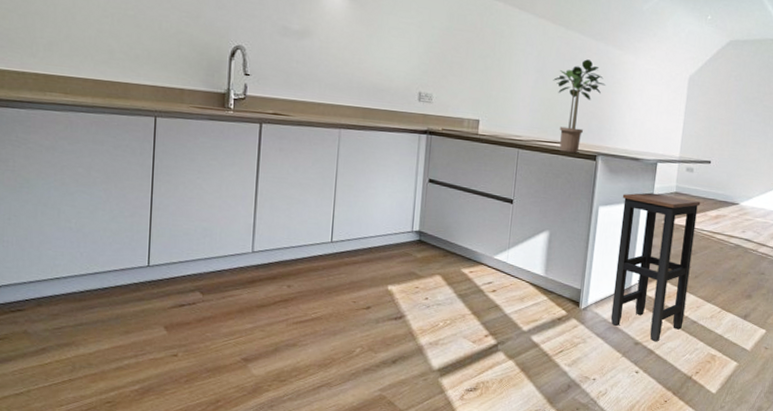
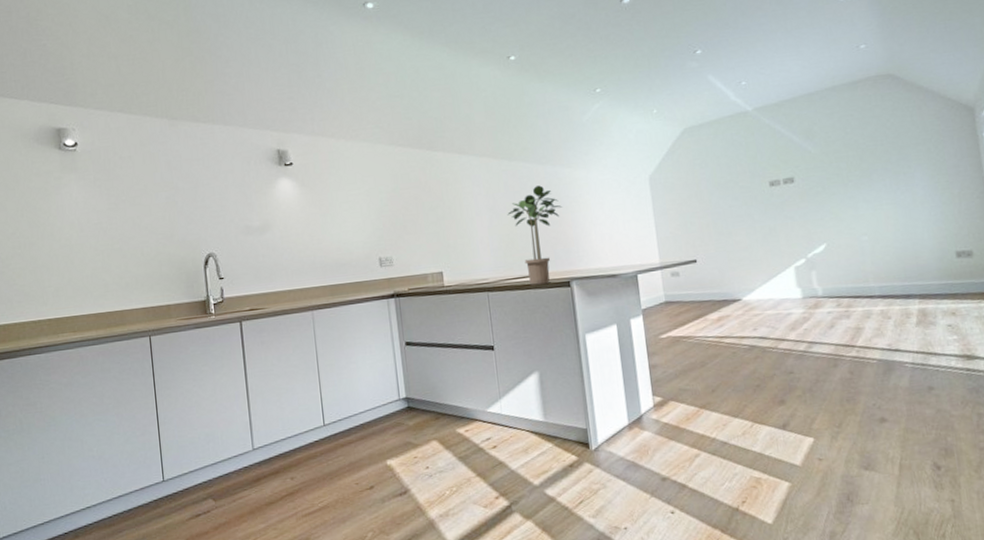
bar stool: present [610,192,701,342] -> none [607,306,712,474]

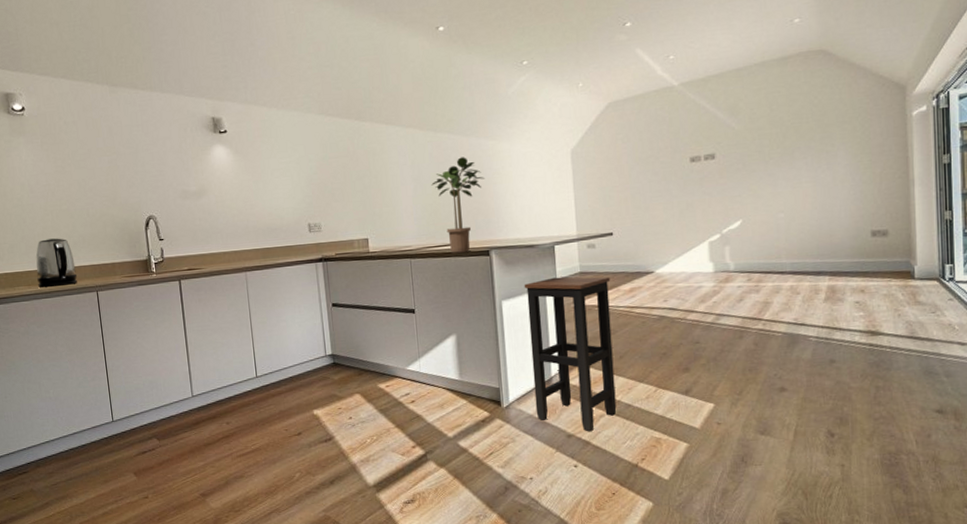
kettle: none [83,279,128,335] -> present [35,238,77,289]
bar stool: none [607,306,712,474] -> present [524,276,617,432]

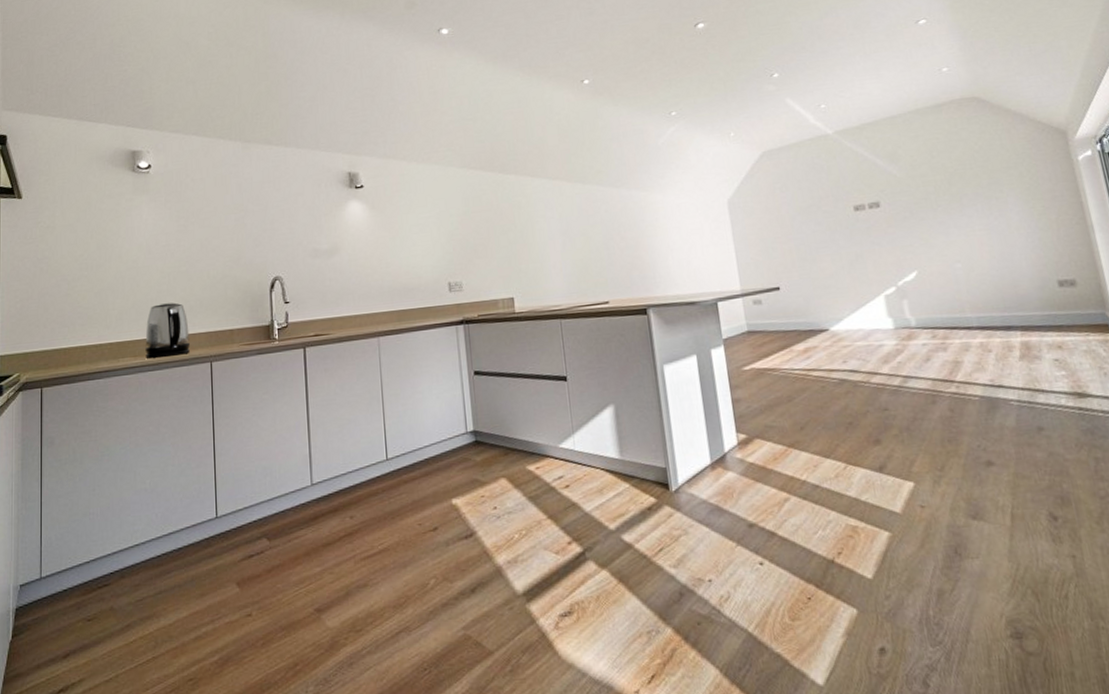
potted plant: present [431,157,484,253] -> none [581,209,637,313]
bar stool: present [524,276,617,432] -> none [686,336,803,520]

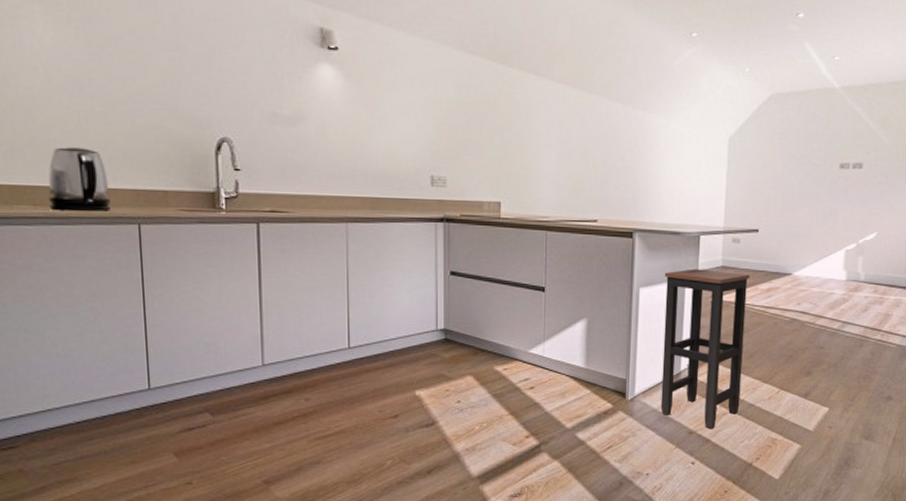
bar stool: none [686,336,803,520] -> present [660,269,750,430]

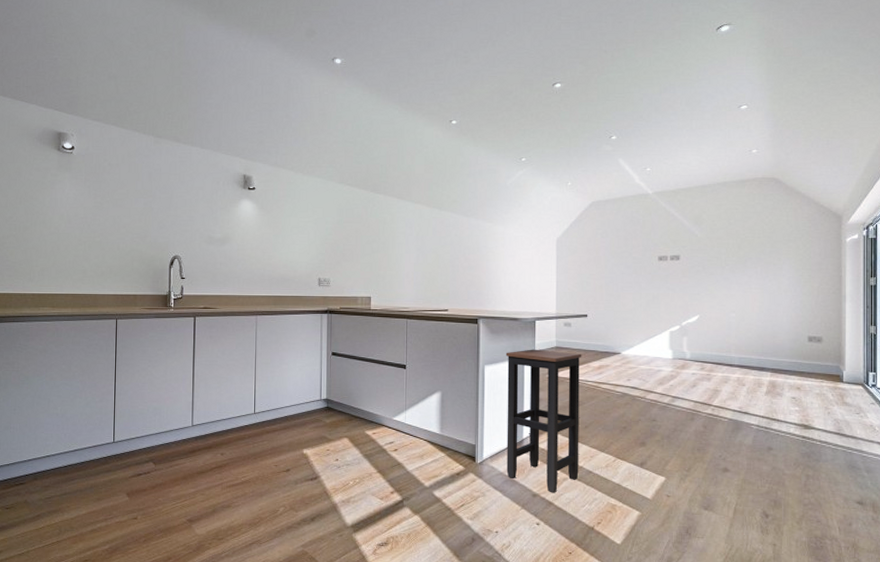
kettle: present [48,147,111,213] -> none [62,266,100,312]

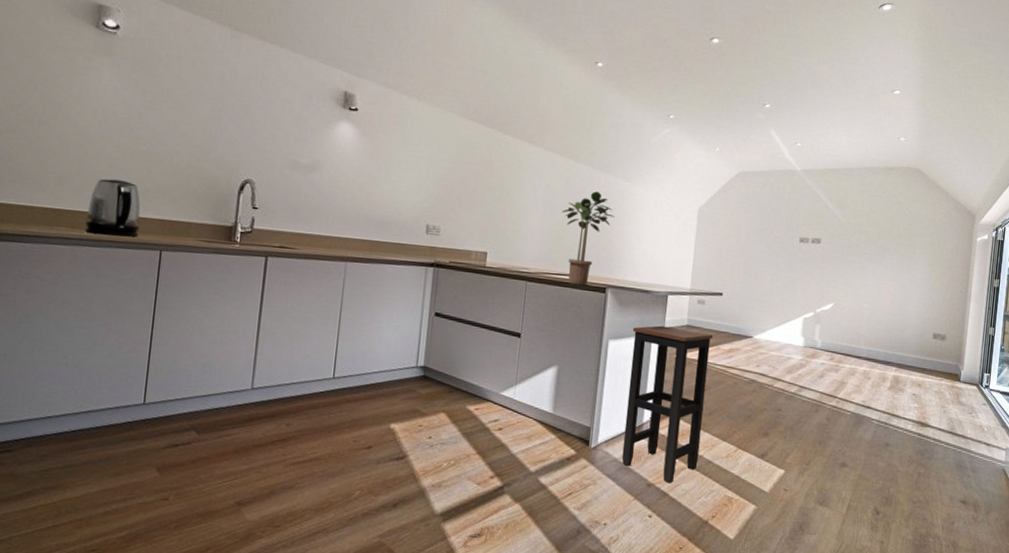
kettle: none [62,266,100,312] -> present [85,178,141,239]
potted plant: none [432,234,479,318] -> present [561,191,614,286]

